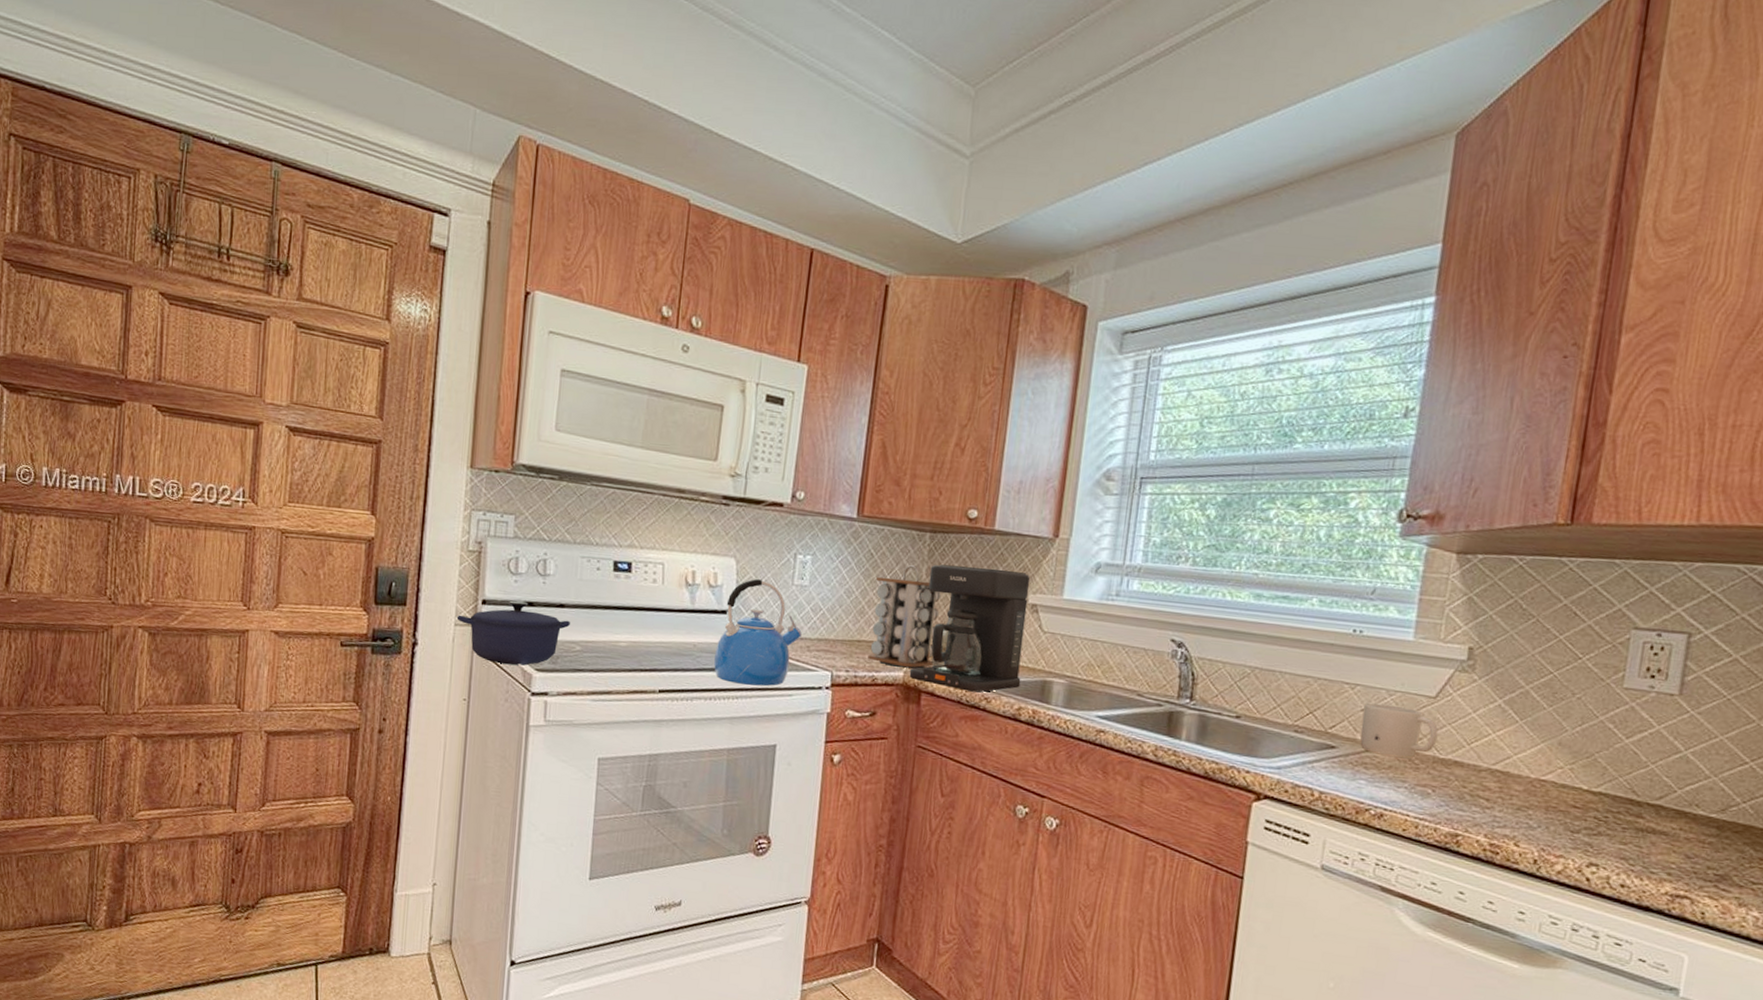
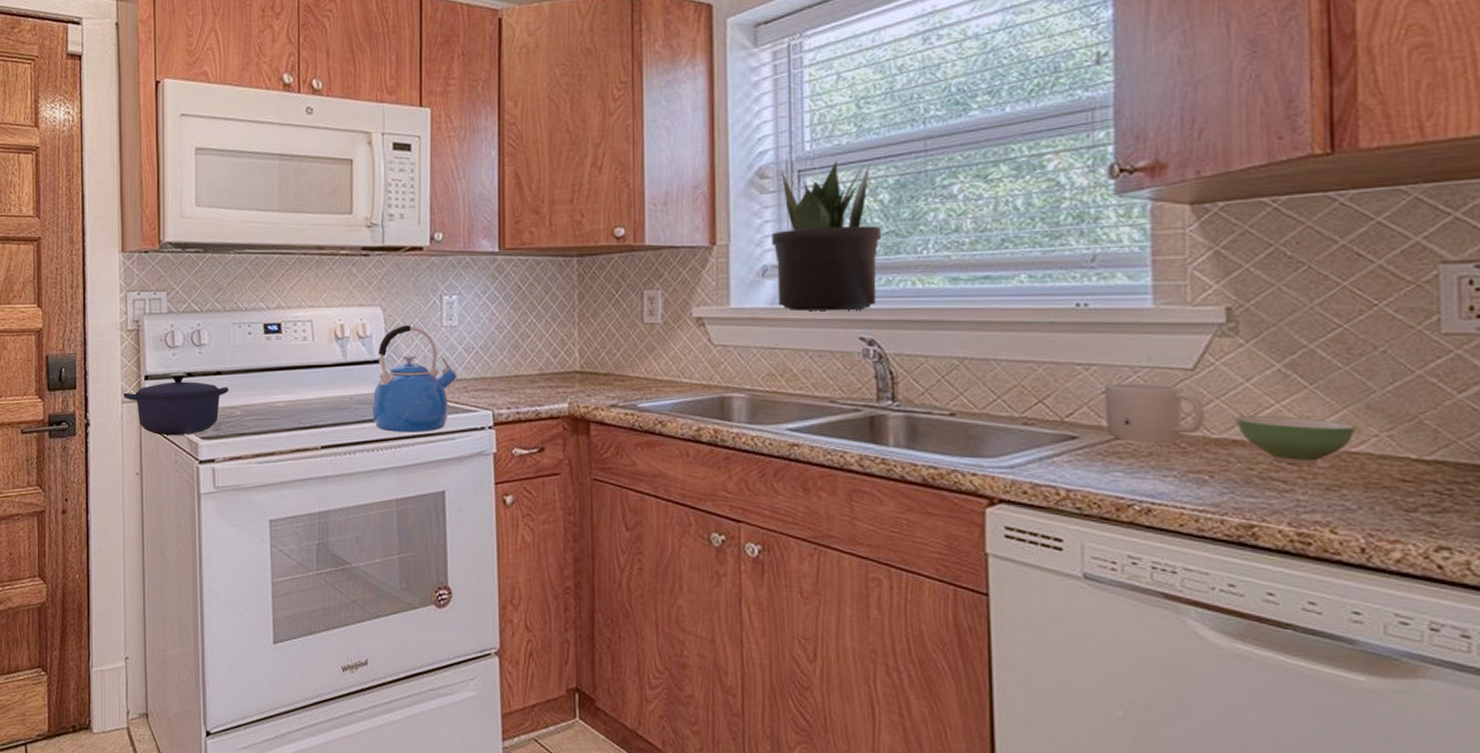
spice rack: present [868,565,941,669] -> none [527,292,598,398]
coffee maker: present [909,564,1031,693] -> none [574,285,696,418]
planter: none [1106,473,1205,615] -> present [772,161,882,312]
bowl: none [1459,741,1550,788] -> present [1235,416,1358,466]

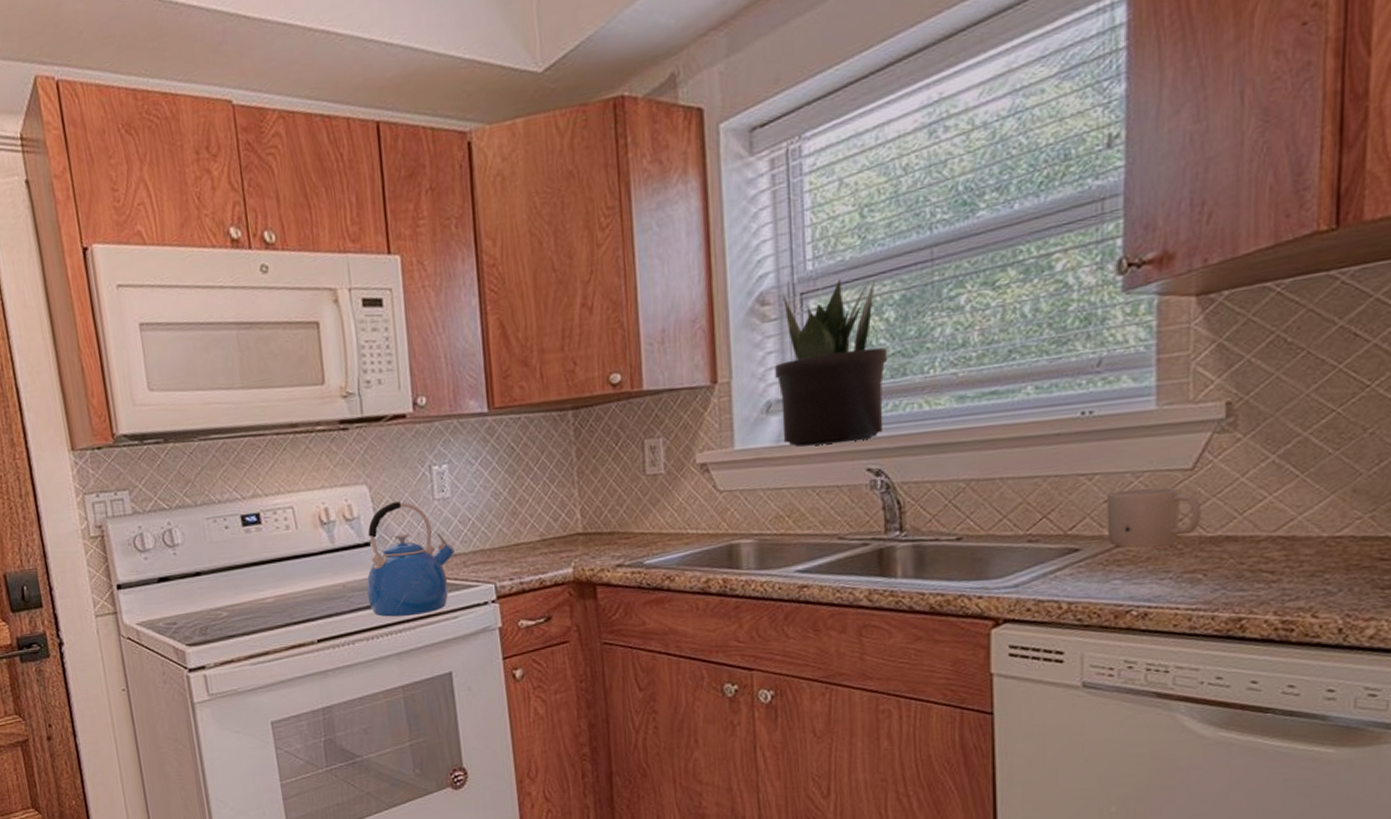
cooking pot: present [123,373,229,436] -> none [95,578,211,647]
bowl: present [1235,416,1358,466] -> none [1229,507,1344,555]

